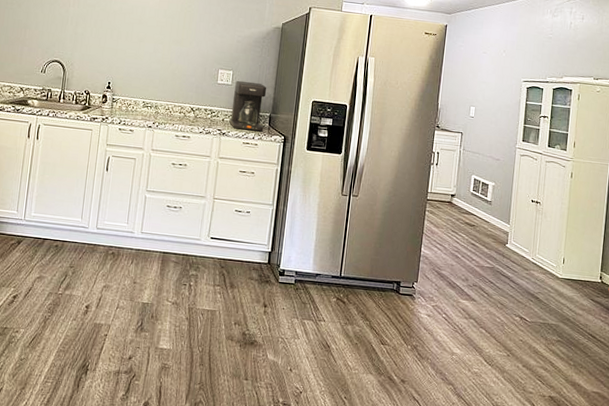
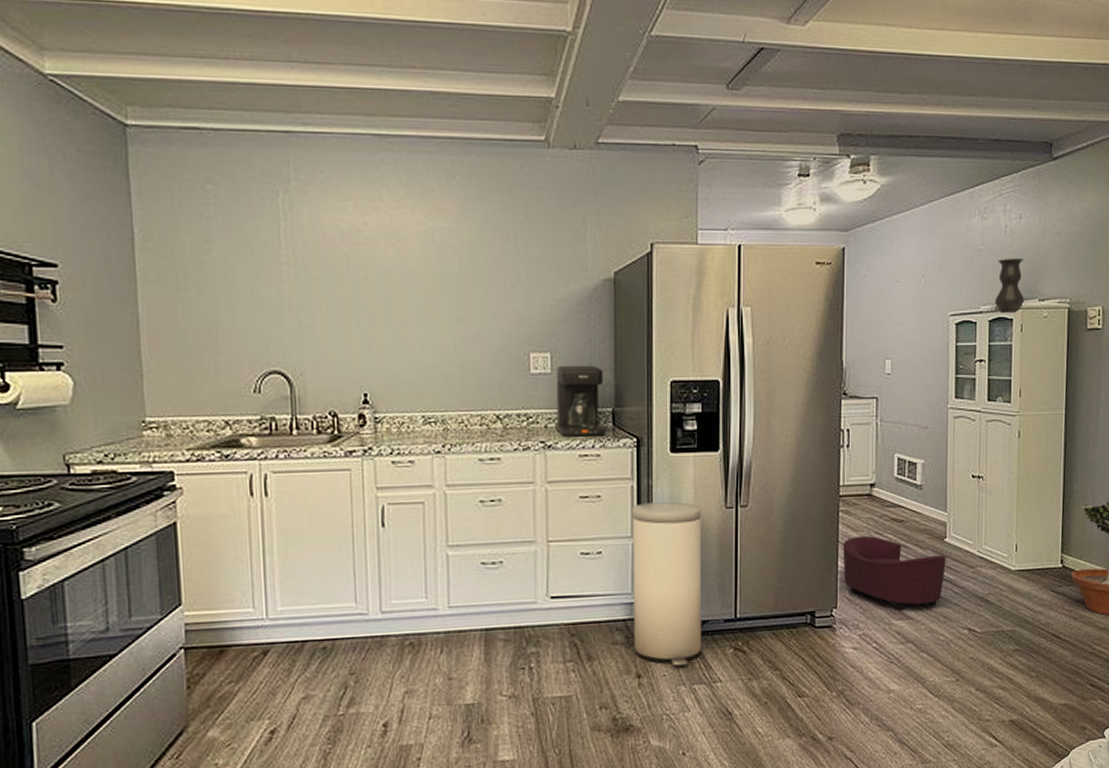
pedal bin: none [264,182,324,305] -> present [633,501,702,666]
dog bed: none [424,231,506,294] -> present [842,535,946,611]
vase: none [559,46,583,86] -> present [995,257,1025,314]

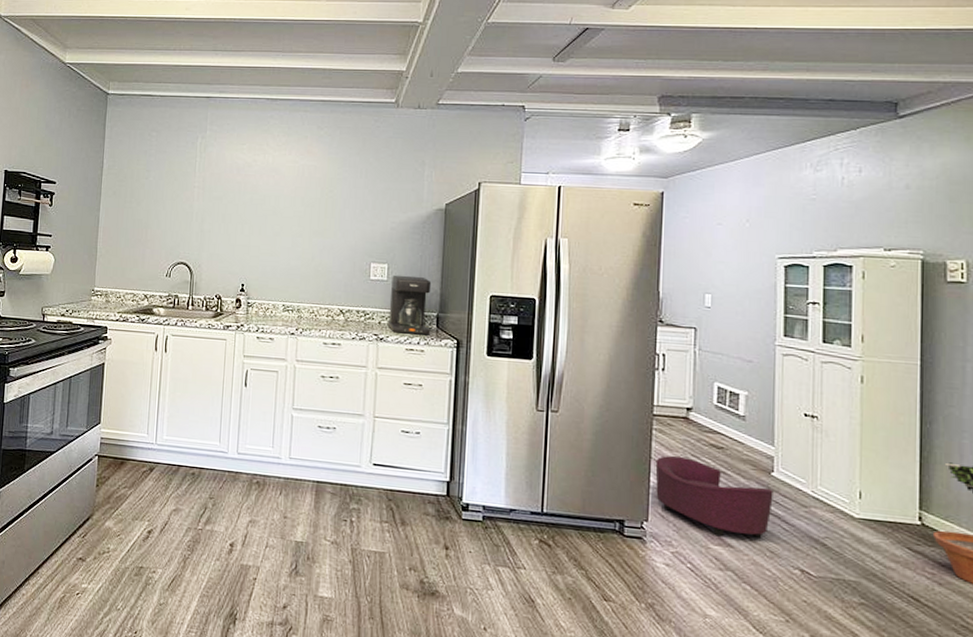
pedal bin: present [633,501,702,666] -> none [444,396,514,547]
vase: present [995,257,1025,314] -> none [831,208,867,261]

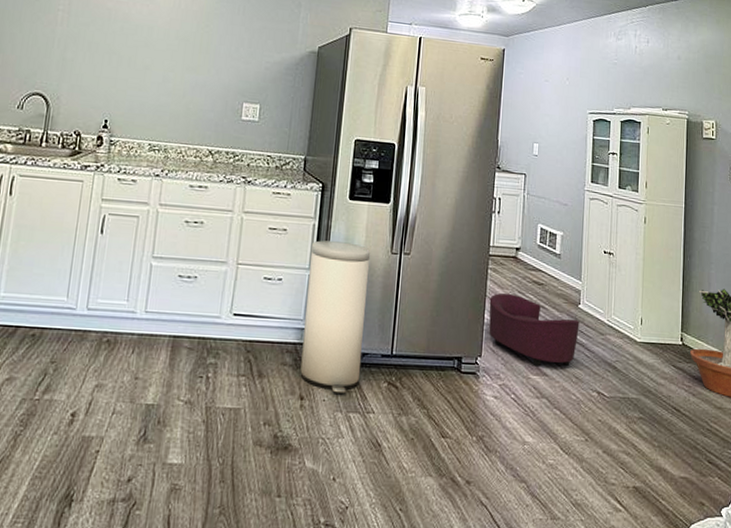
coffee maker: present [387,275,432,335] -> none [256,116,301,179]
pedal bin: none [444,396,514,547] -> present [300,240,371,394]

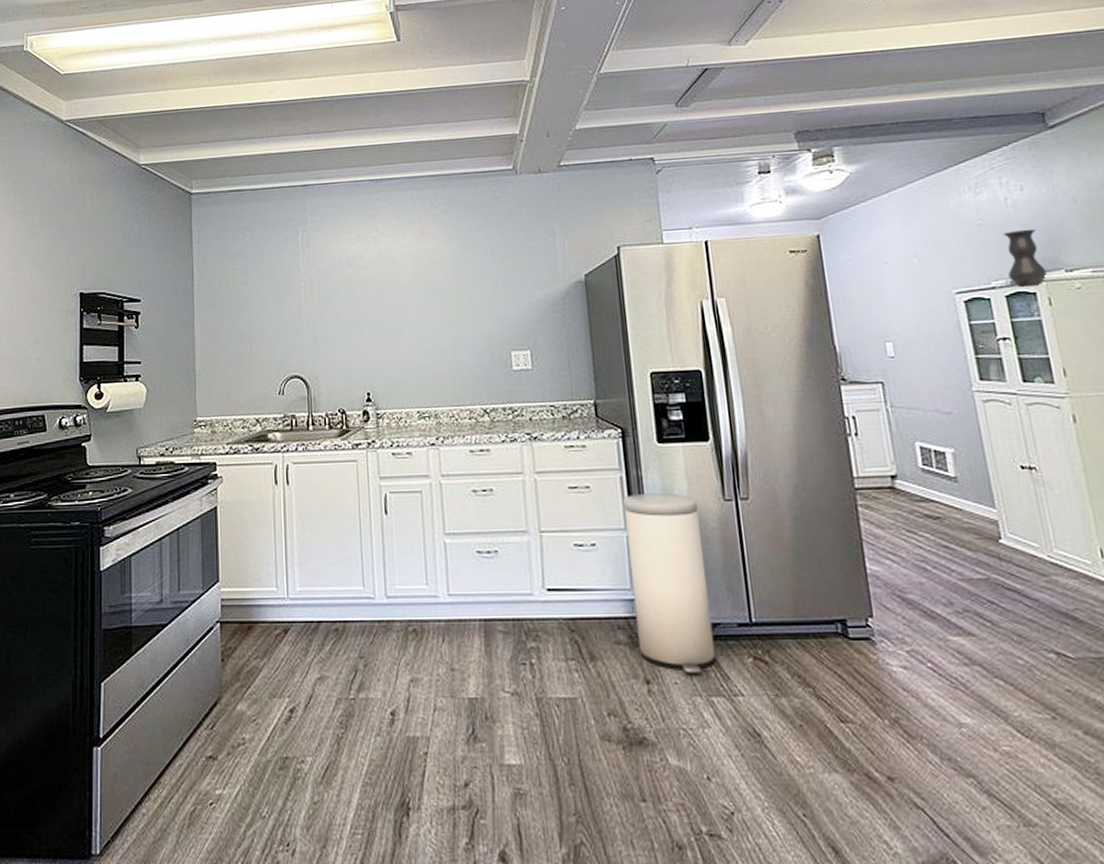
dog bed: present [489,292,580,367] -> none [867,533,1009,625]
vase: none [626,72,651,118] -> present [1003,228,1048,288]

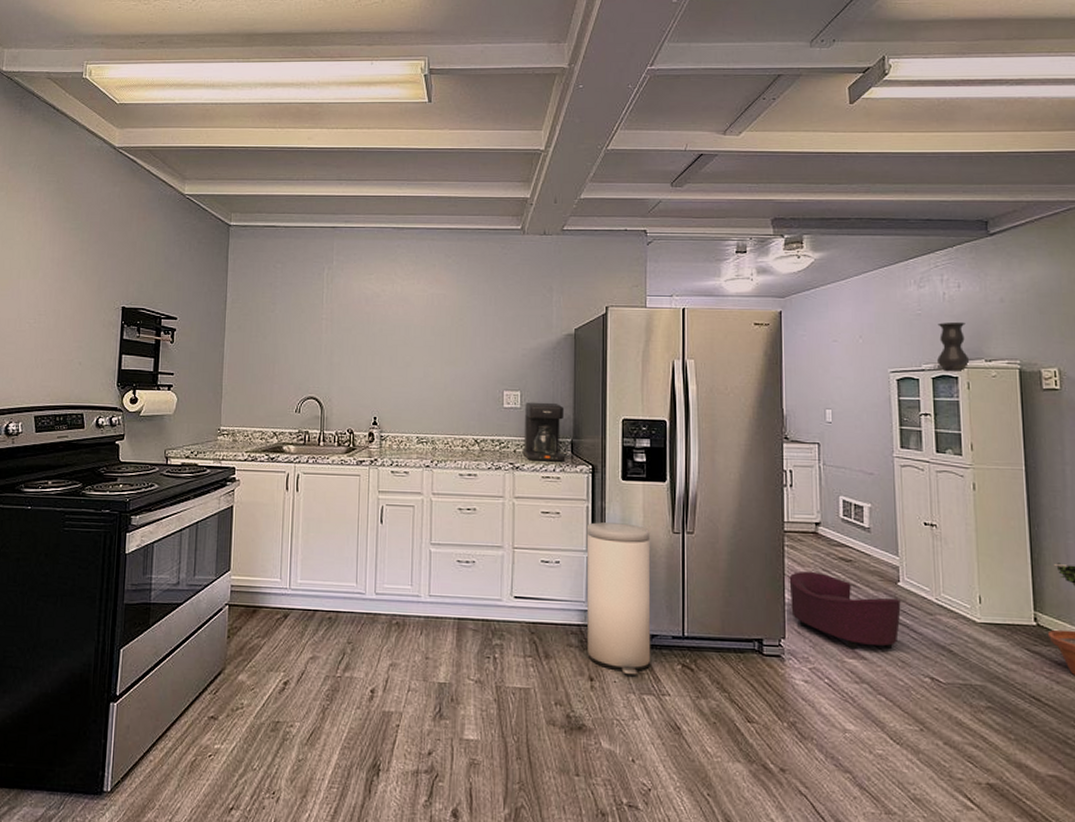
coffee maker: none [537,360,590,429] -> present [522,402,566,462]
dog bed: none [867,533,1009,625] -> present [789,570,901,650]

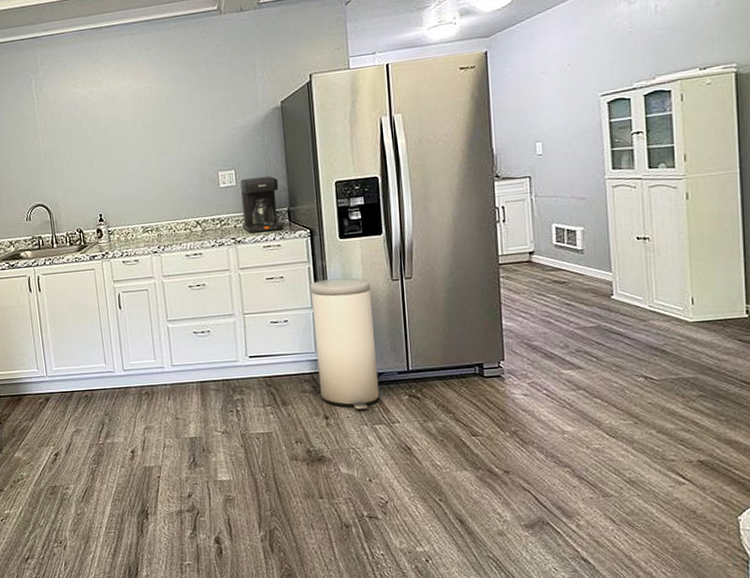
dog bed: present [789,570,901,650] -> none [505,297,615,362]
vase: present [937,321,970,373] -> none [649,32,684,88]

